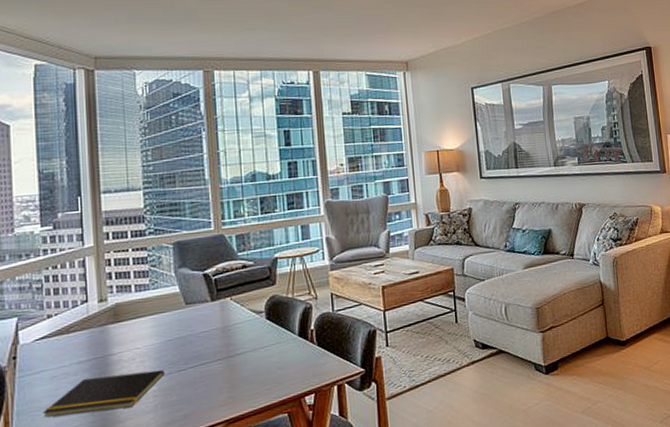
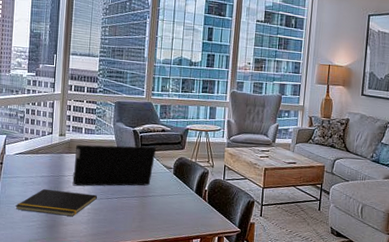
laptop computer: none [125,289,239,365] -> present [73,144,157,186]

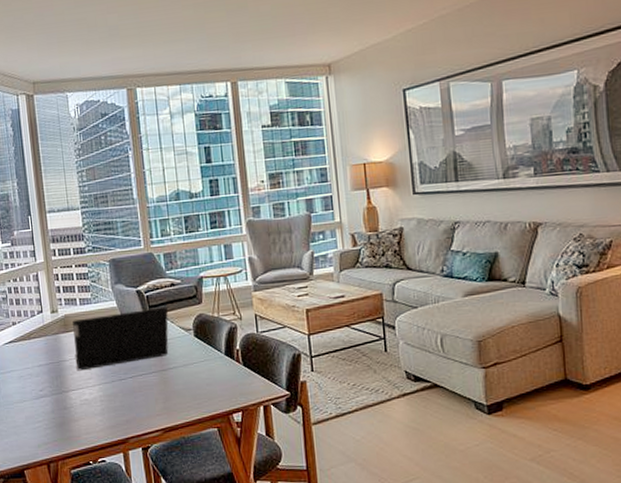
notepad: present [15,189,97,217] -> none [15,377,108,411]

